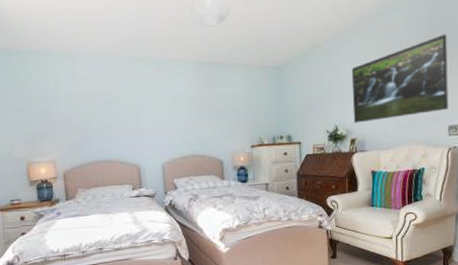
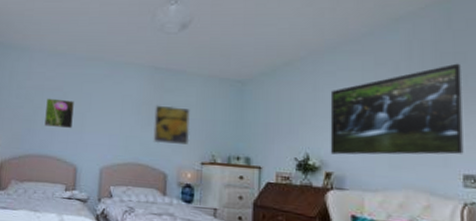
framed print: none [99,103,129,132] -> present [44,98,74,129]
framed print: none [204,97,239,134] -> present [152,105,190,146]

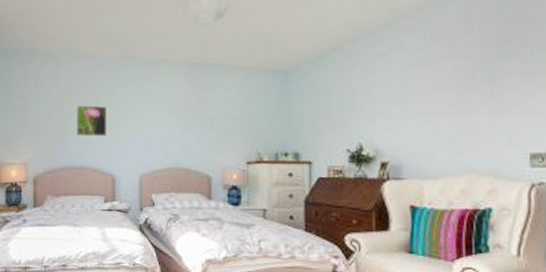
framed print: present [152,105,190,146] -> none [192,103,233,145]
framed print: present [330,63,464,155] -> none [383,32,530,142]

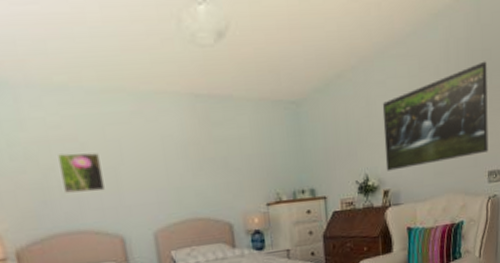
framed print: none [383,32,530,142] -> present [382,61,489,171]

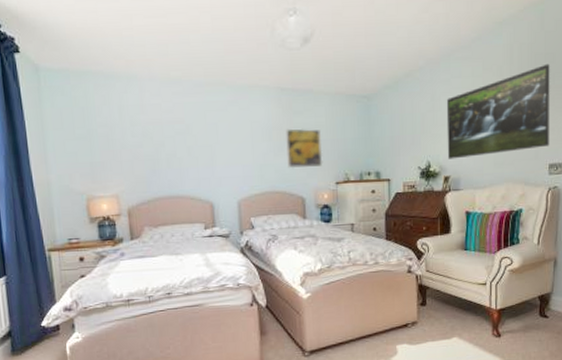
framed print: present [58,153,105,193] -> none [168,132,202,165]
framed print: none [204,142,251,191] -> present [285,128,323,169]

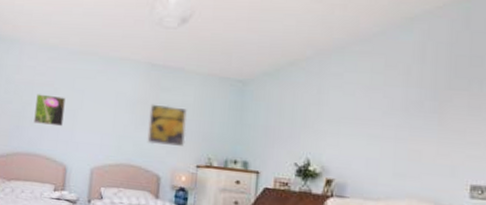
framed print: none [168,132,202,165] -> present [34,94,66,127]
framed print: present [446,63,550,159] -> none [332,67,476,164]

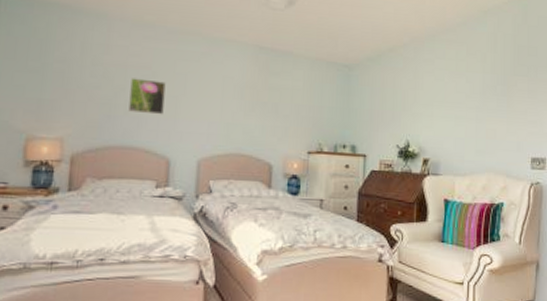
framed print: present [146,104,187,147] -> none [256,89,297,134]

